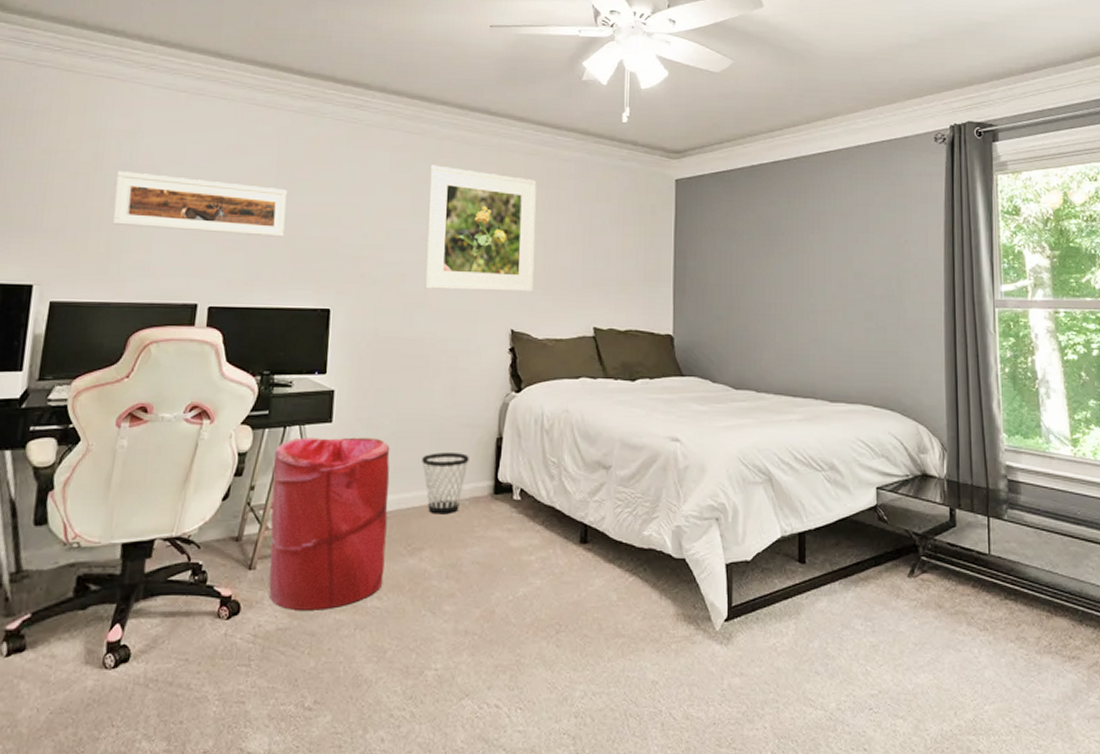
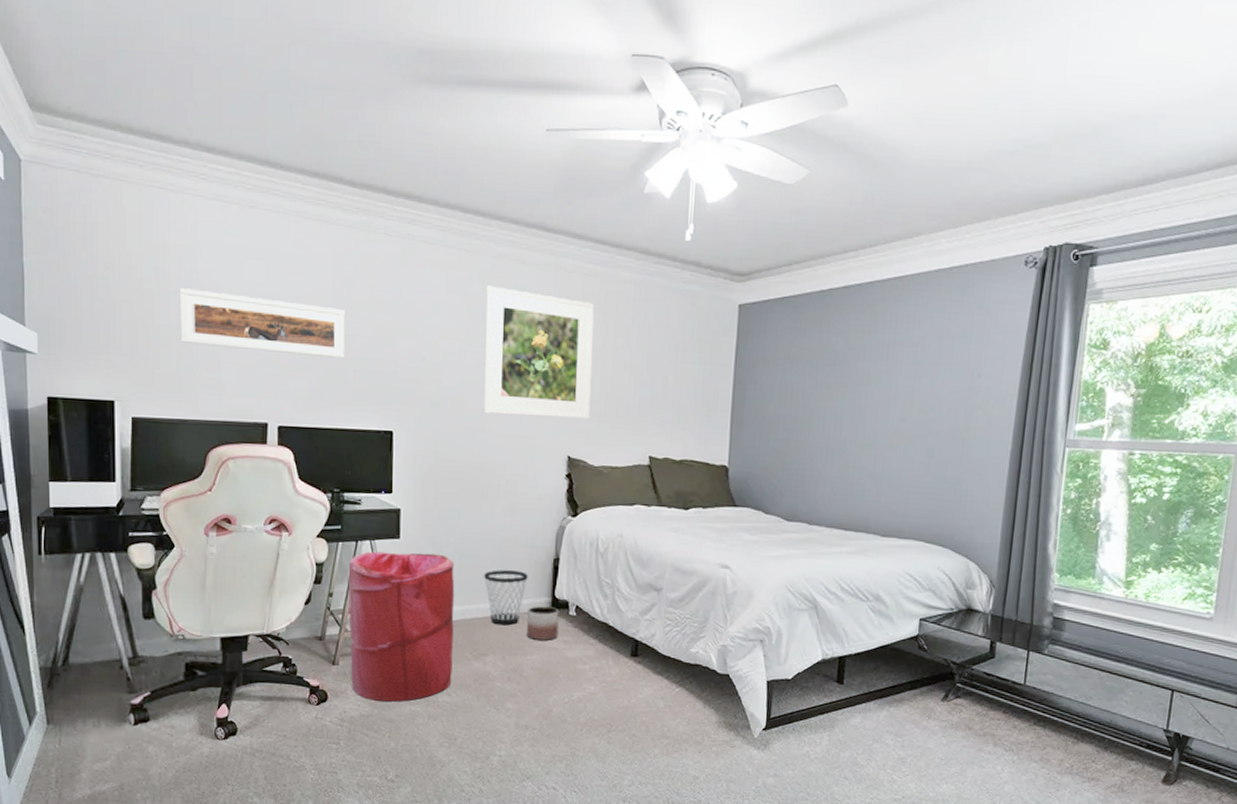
planter: none [467,491,503,529] -> present [527,606,559,640]

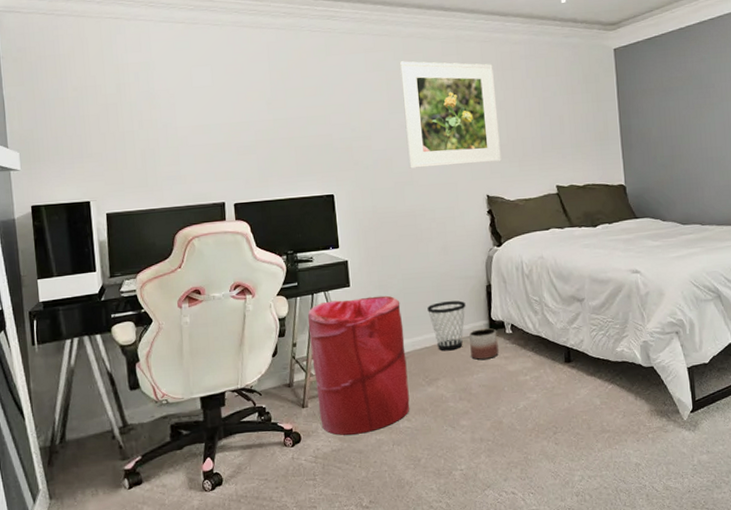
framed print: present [179,288,345,359] -> none [138,97,285,144]

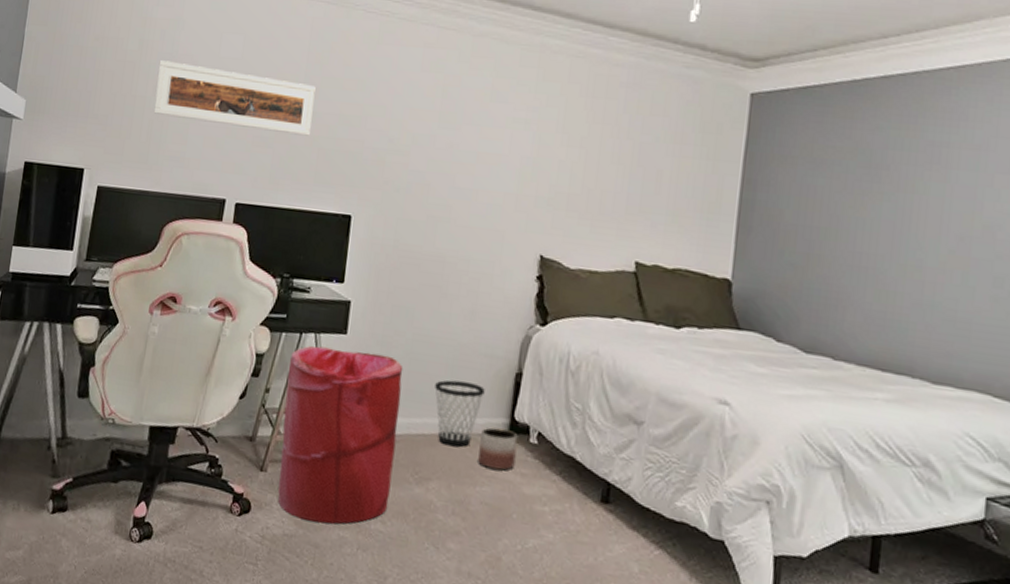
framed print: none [138,97,285,144] -> present [153,60,316,136]
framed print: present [399,61,501,169] -> none [448,65,581,216]

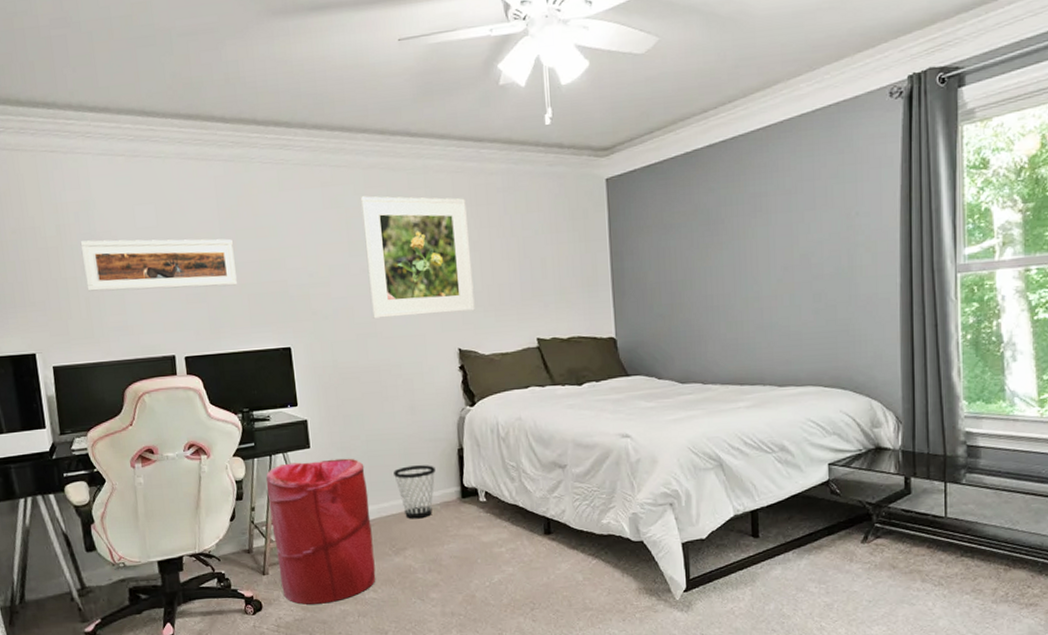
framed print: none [448,65,581,216] -> present [360,196,475,319]
planter: present [478,427,518,471] -> none [439,495,471,529]

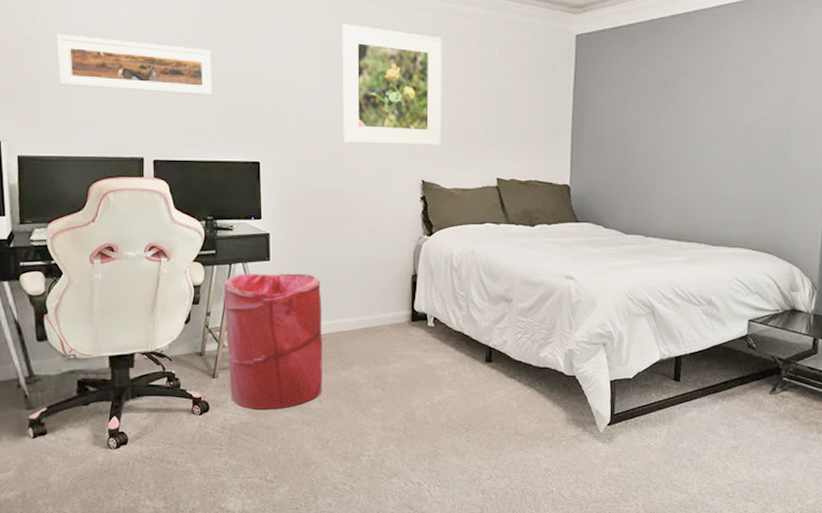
wastebasket: present [393,465,436,519] -> none [349,287,389,337]

